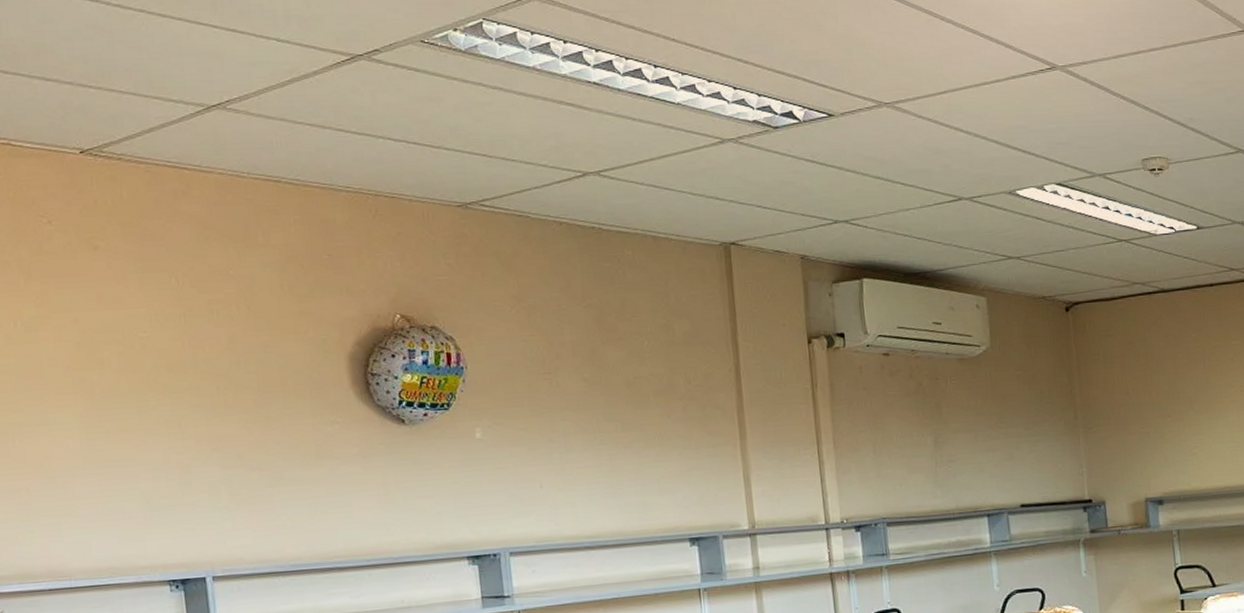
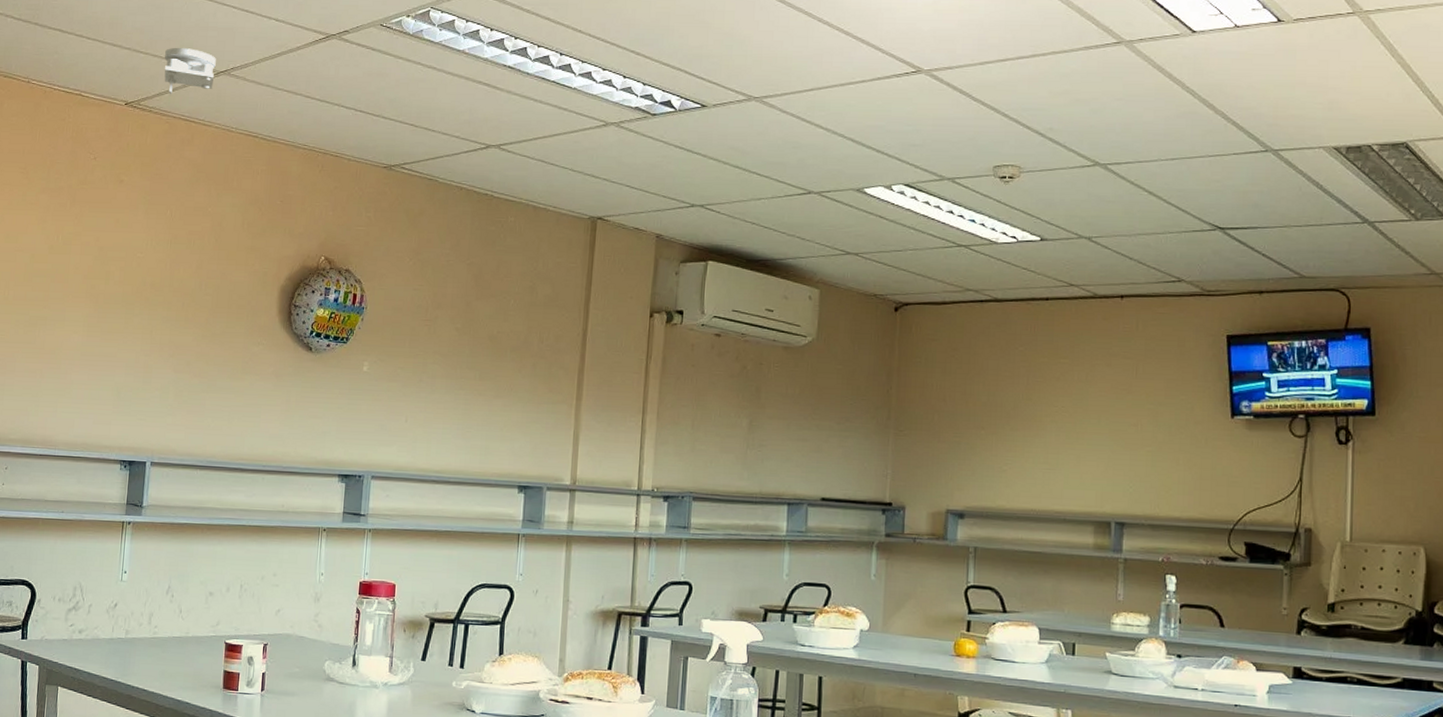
smoke detector: none [126,78,205,138] -> present [164,47,216,95]

